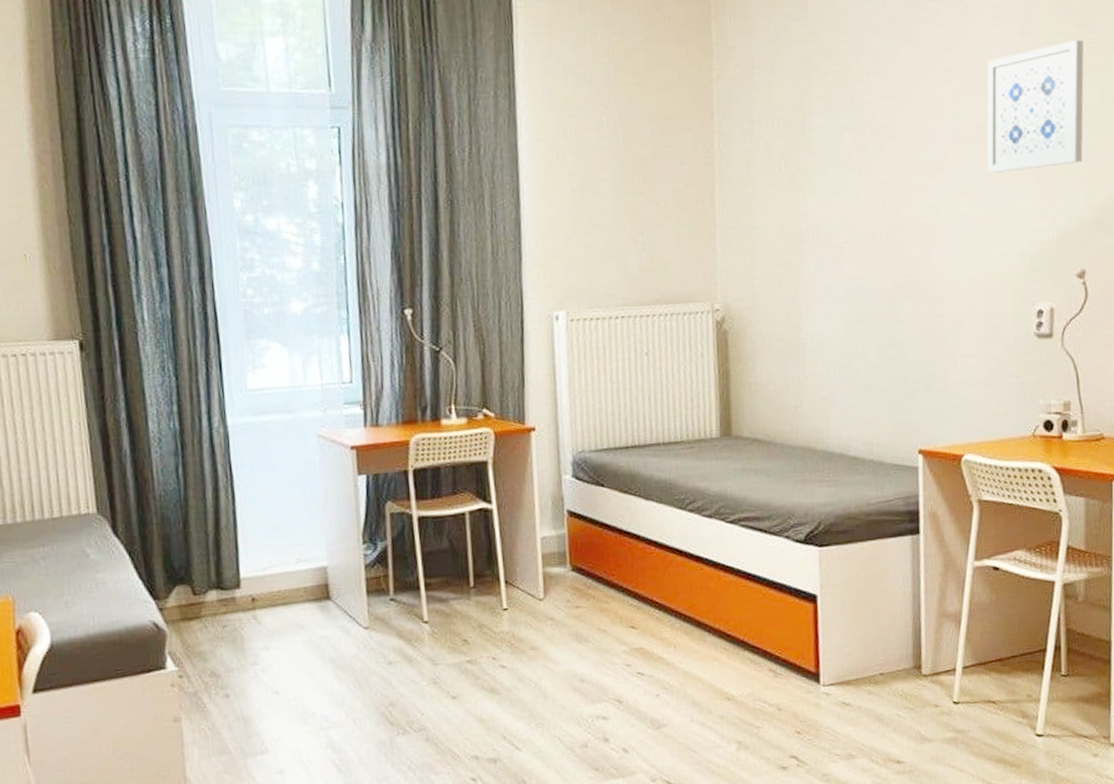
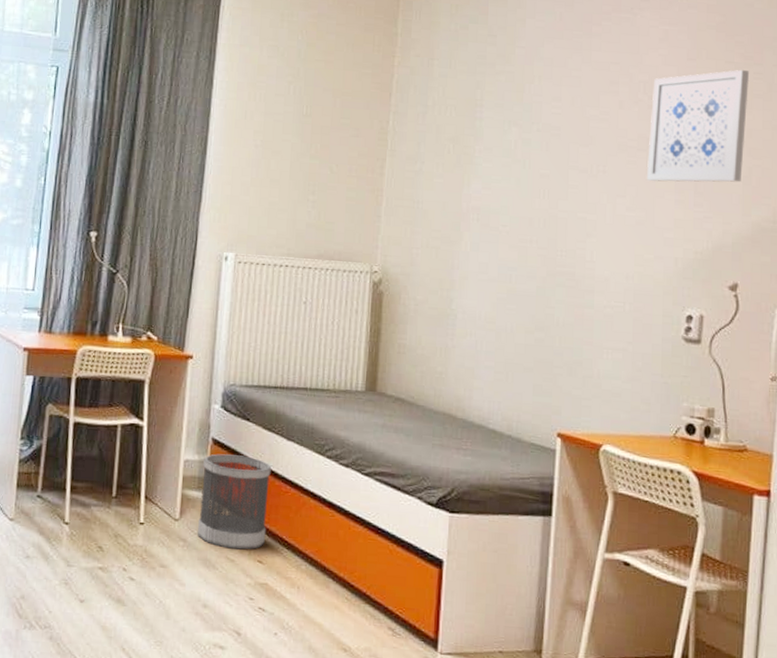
wastebasket: none [561,523,636,620] -> present [198,454,271,550]

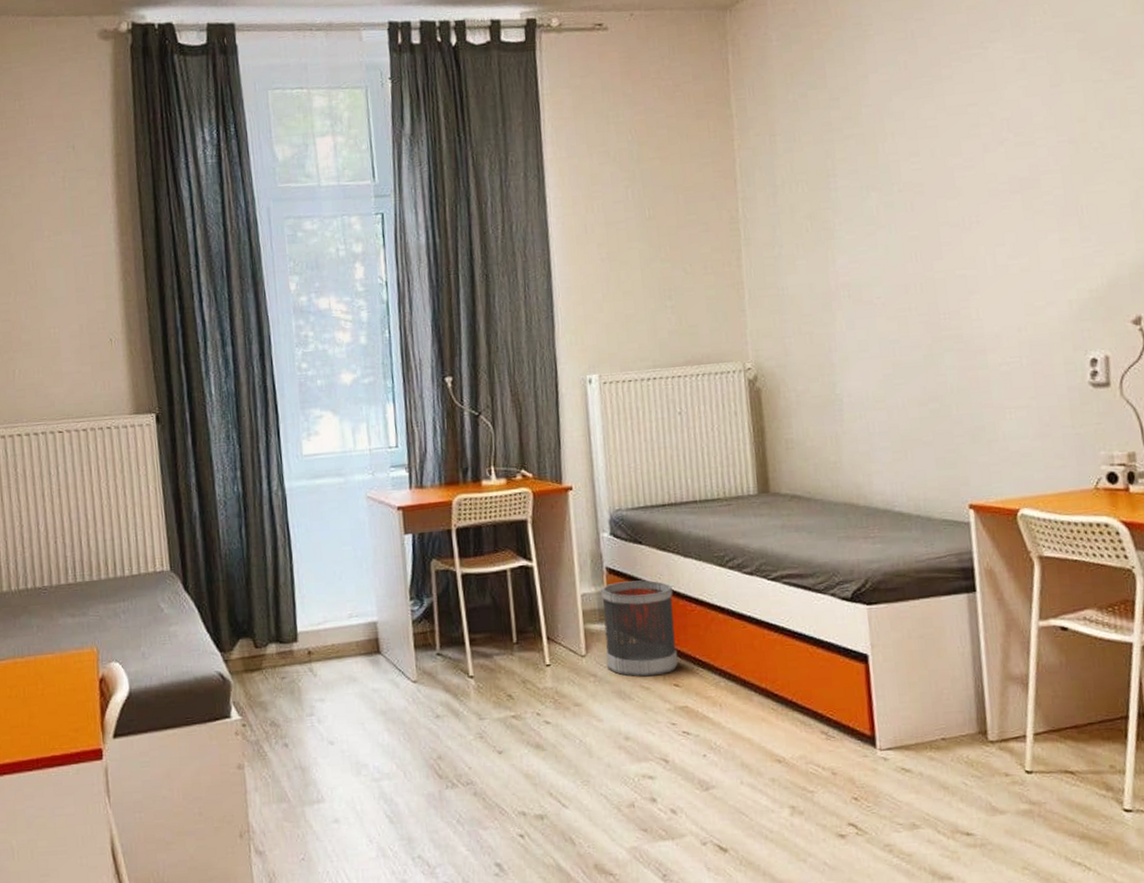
wall art: present [647,69,750,182] -> none [1017,86,1129,223]

